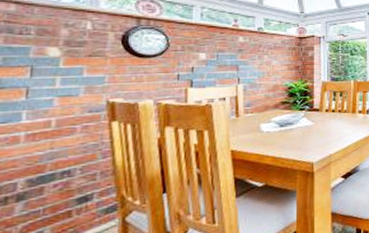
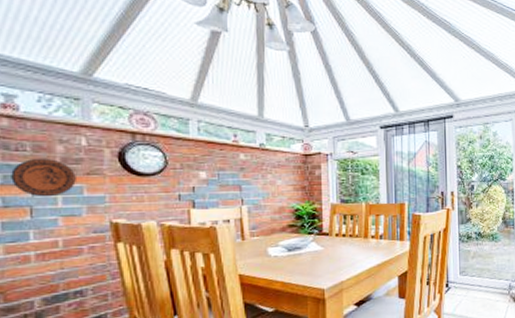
decorative plate: none [11,41,78,78] -> present [11,158,76,197]

